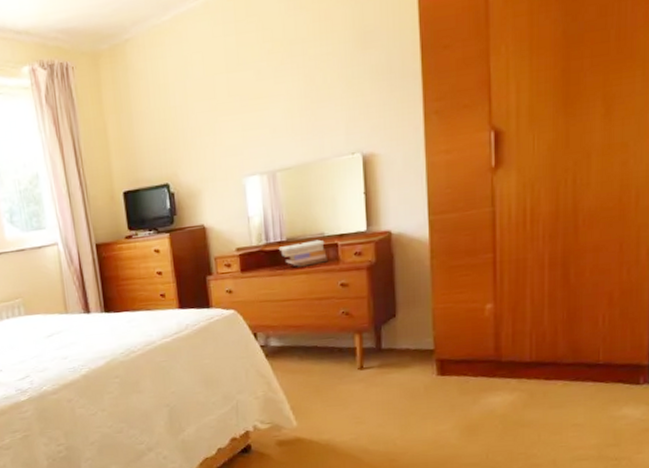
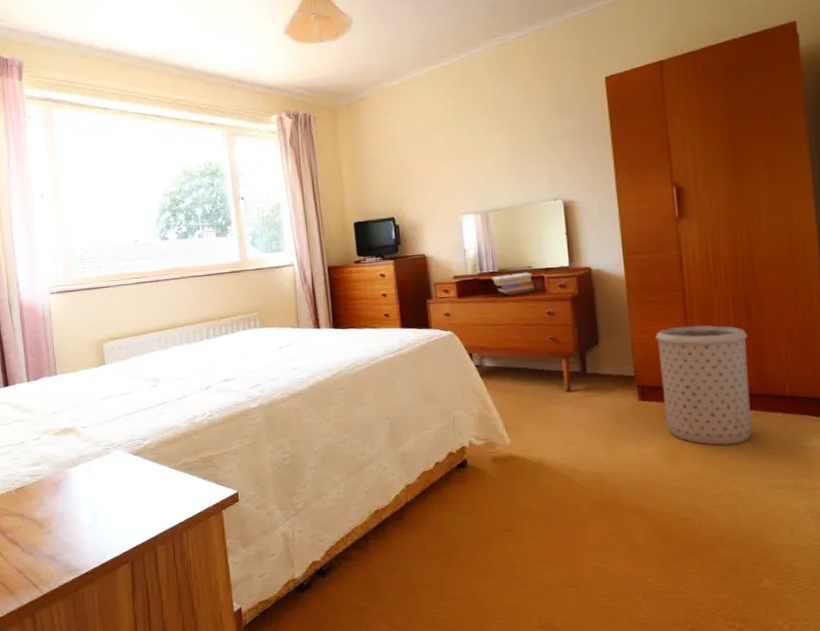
laundry basket: none [459,290,563,419] -> present [655,325,752,446]

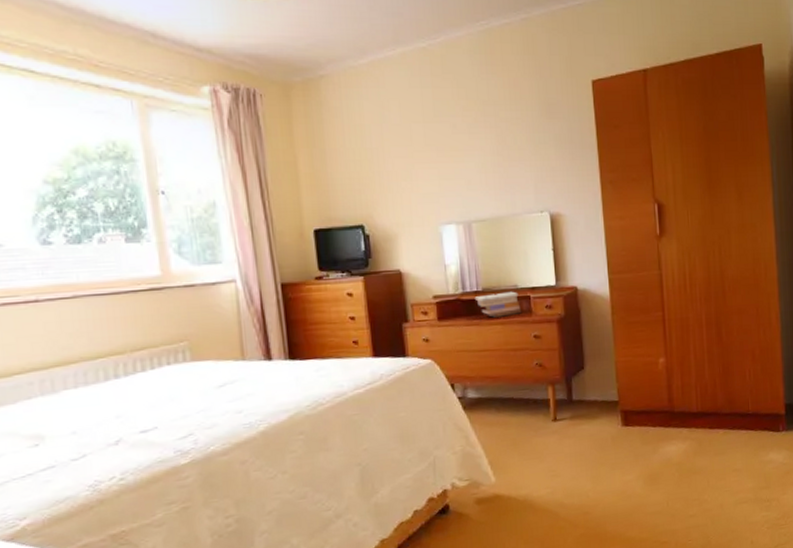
laundry basket: present [655,325,752,446] -> none [638,346,721,467]

